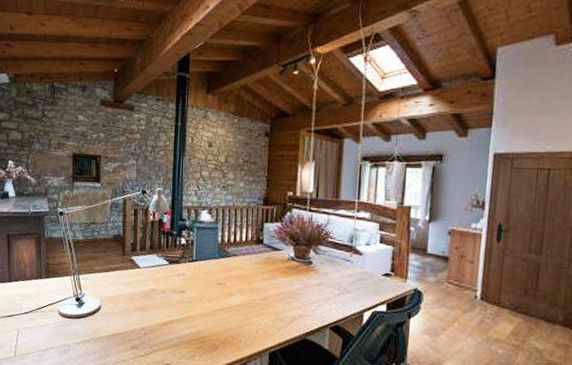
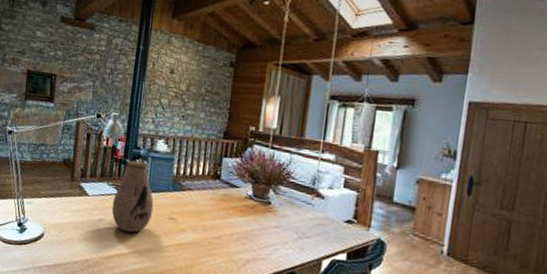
vase: none [163,232,202,300] -> present [111,160,154,234]

